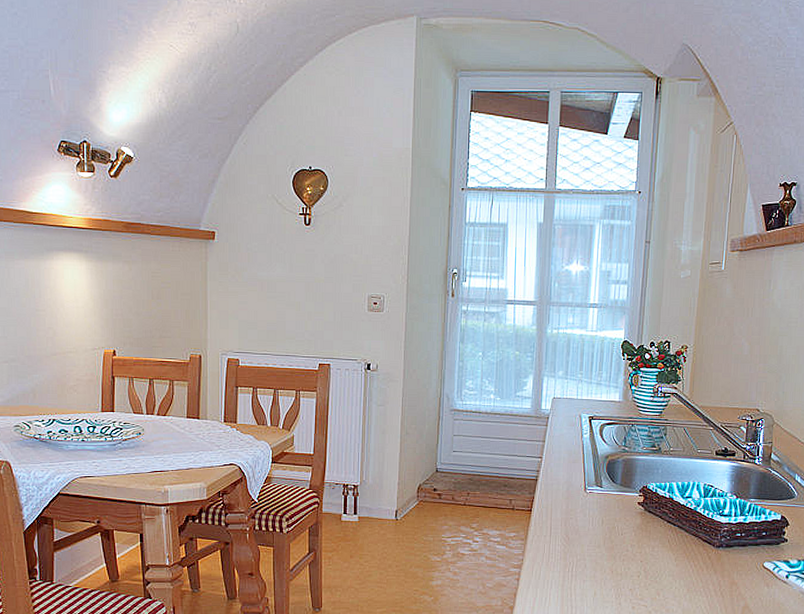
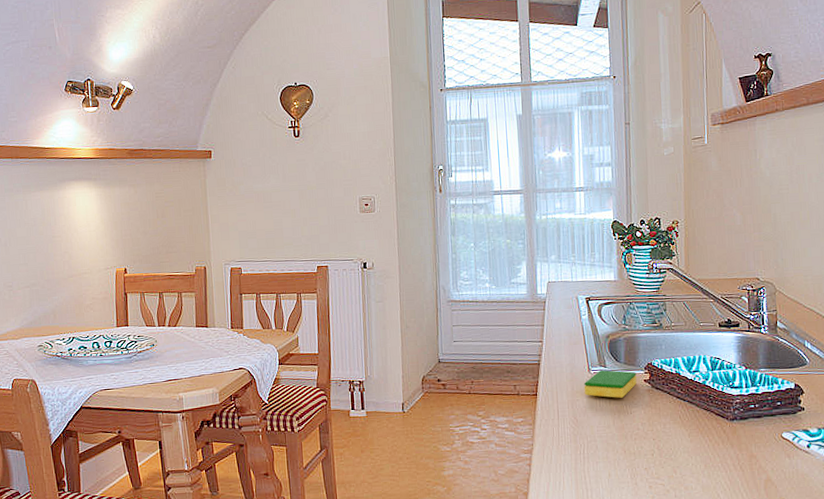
dish sponge: none [578,489,631,519] -> present [584,369,637,398]

